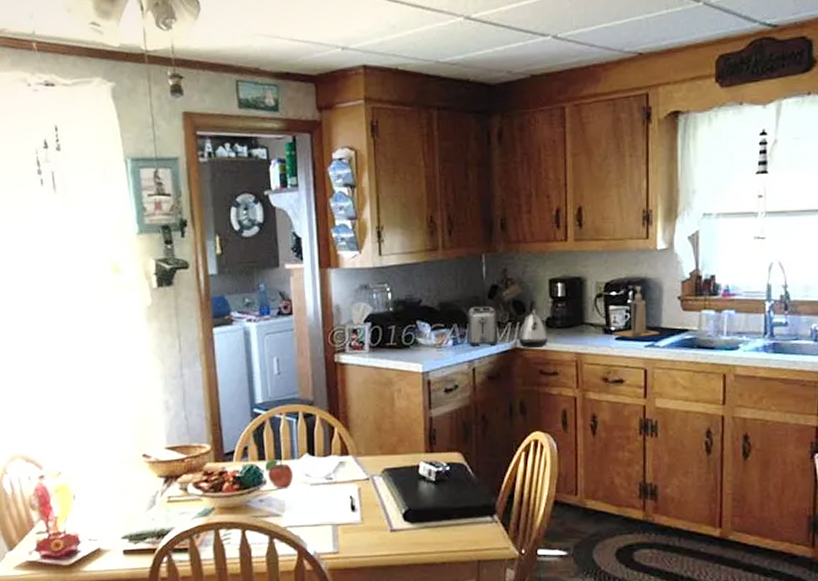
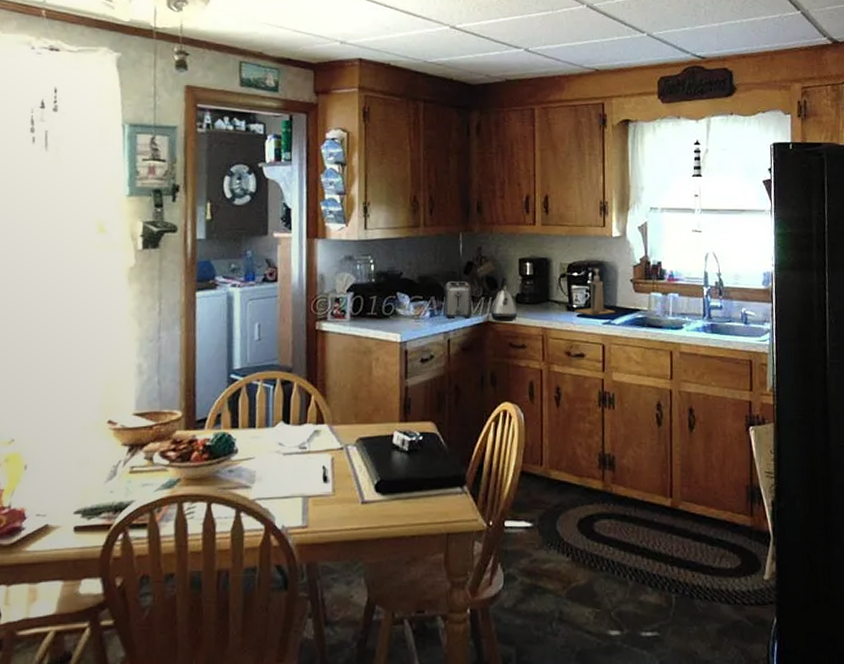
fruit: present [265,459,294,488] -> none [238,428,267,458]

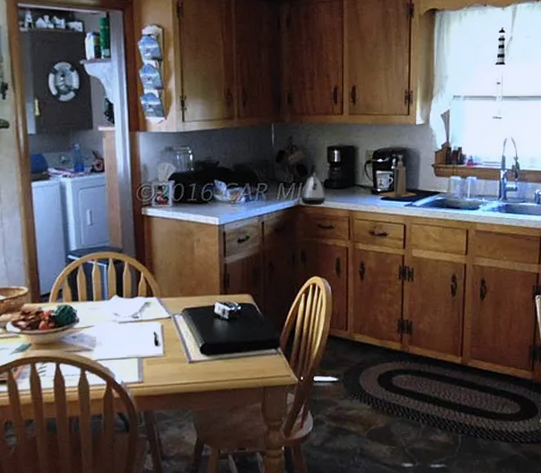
toaster: present [444,282,473,319] -> none [258,169,284,203]

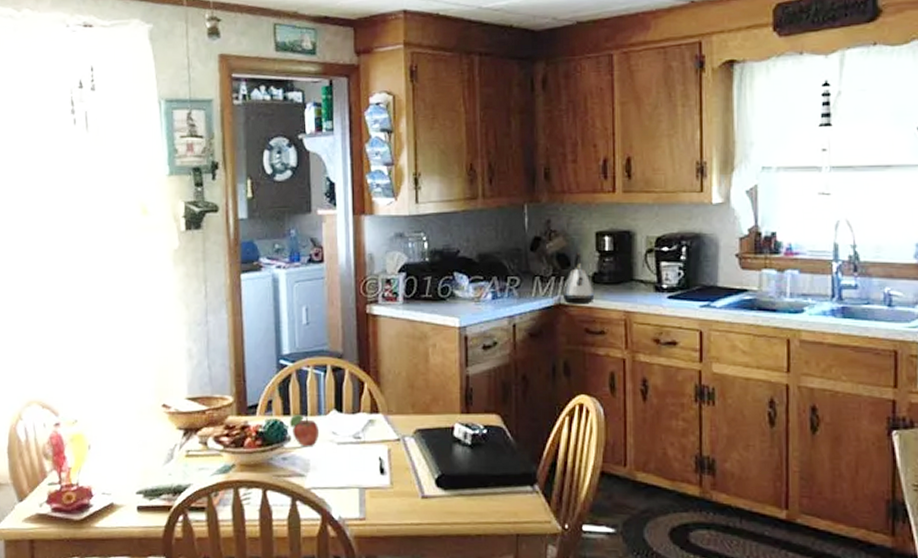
fruit: none [78,301,104,326] -> present [290,415,320,446]
soap dispenser: present [379,154,417,198] -> none [665,241,716,297]

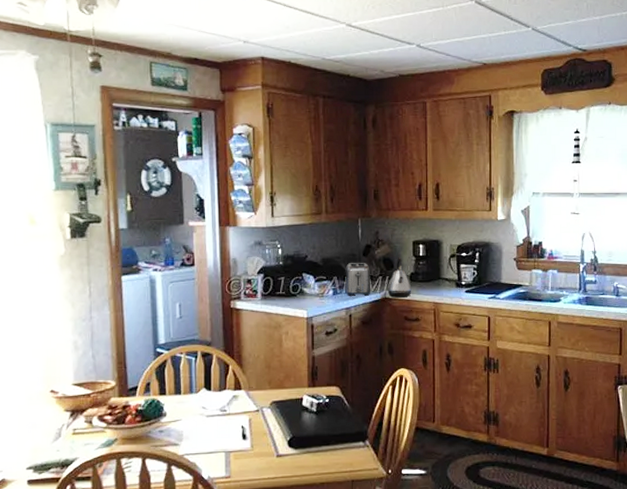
fruit: present [290,415,320,446] -> none [166,394,192,420]
toaster: none [507,260,541,301] -> present [345,263,371,296]

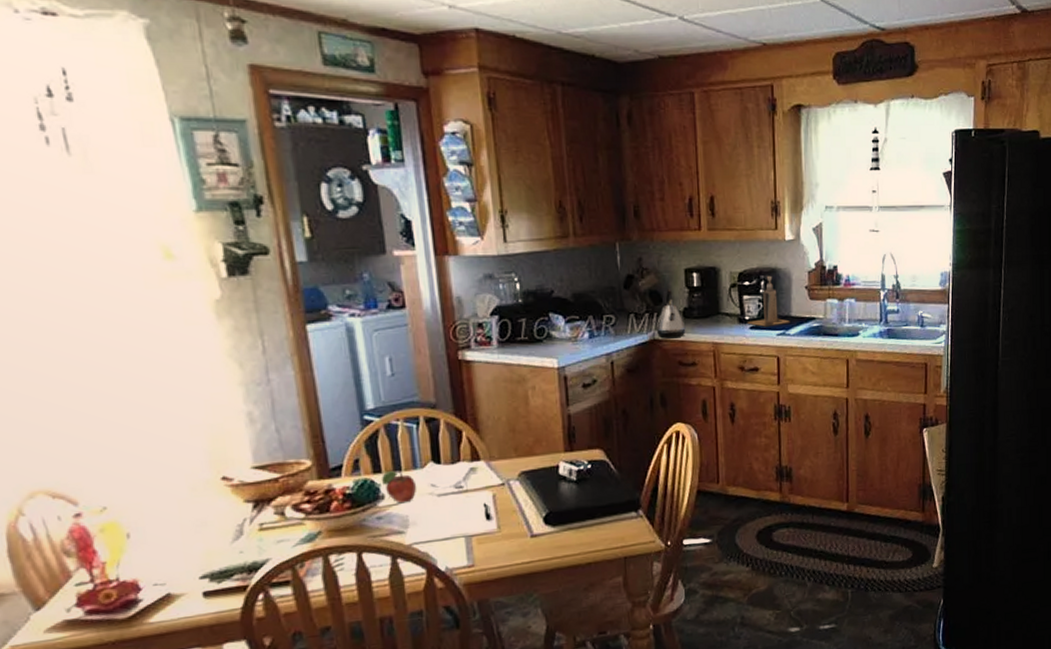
fruit: none [166,394,192,420] -> present [382,470,417,503]
toaster: present [345,263,371,296] -> none [602,297,636,339]
soap dispenser: none [463,248,500,291] -> present [747,275,790,327]

